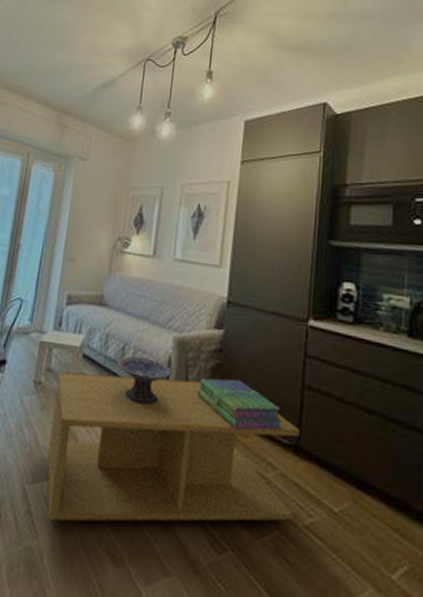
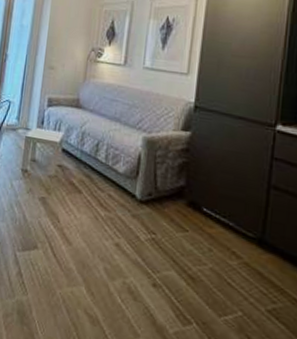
coffee table: present [47,371,299,522] -> none [34,162,264,304]
decorative bowl: present [118,356,172,406] -> none [93,152,142,195]
stack of books: present [196,378,283,431] -> none [164,174,248,224]

